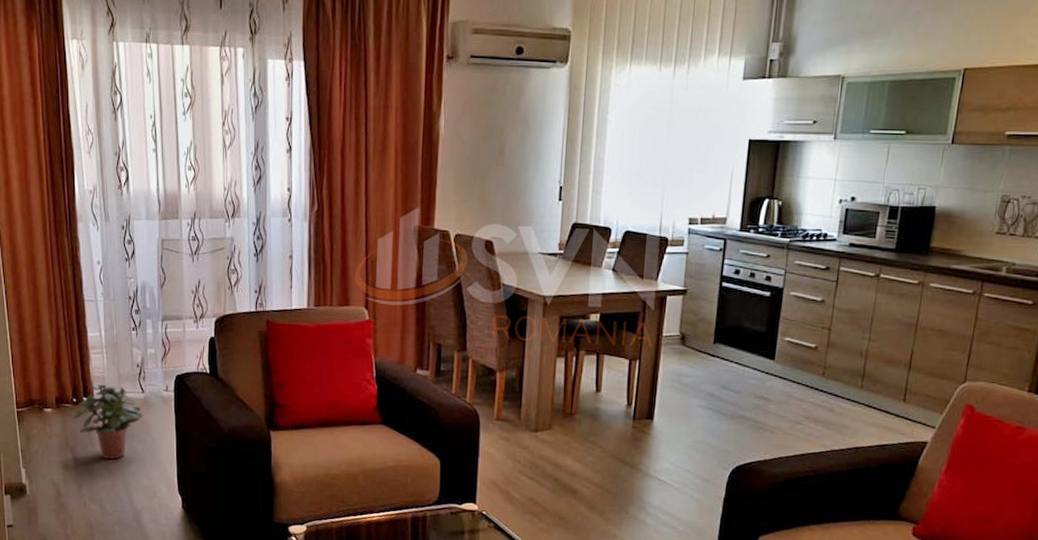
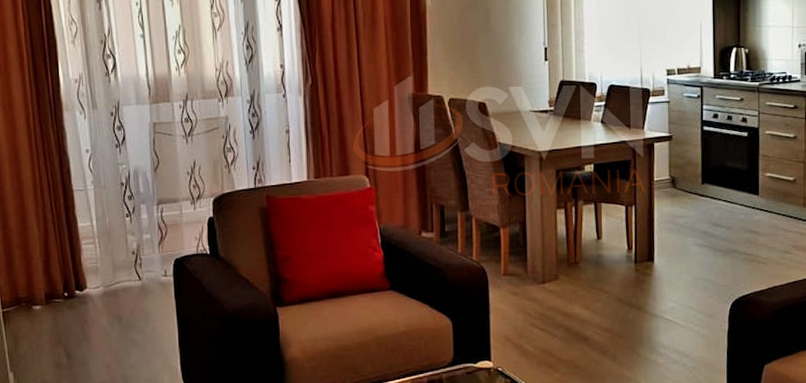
potted plant: present [72,384,144,460] -> none [63,275,142,354]

